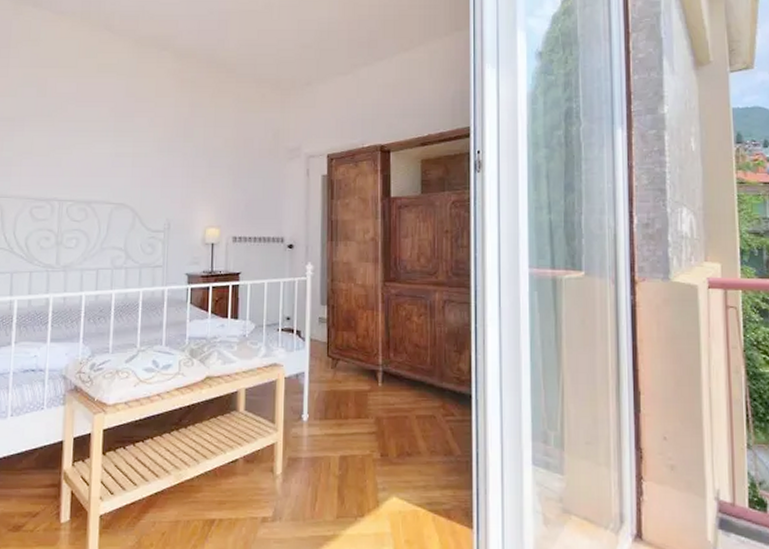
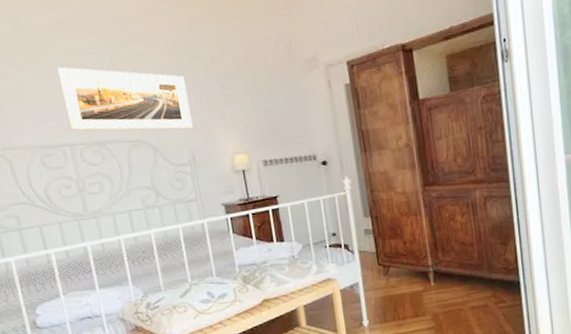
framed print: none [63,131,176,198] -> present [57,67,193,131]

